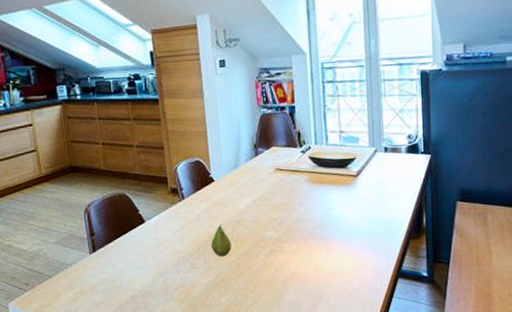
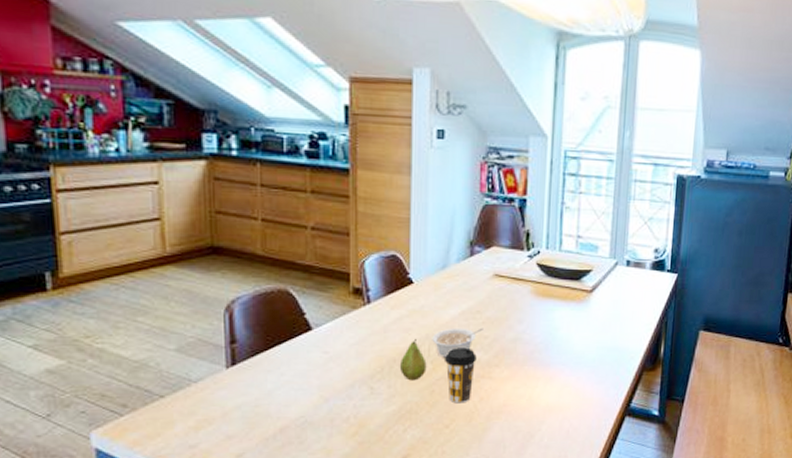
legume: none [233,212,272,238] -> present [432,327,483,358]
coffee cup: none [245,228,269,273] -> present [445,347,477,404]

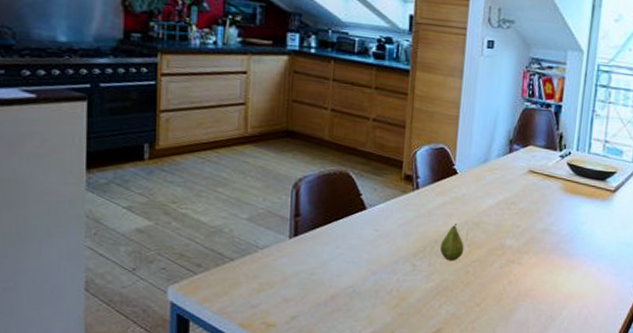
legume: present [432,327,483,358] -> none [470,216,516,242]
coffee cup: present [445,347,477,404] -> none [480,234,509,285]

